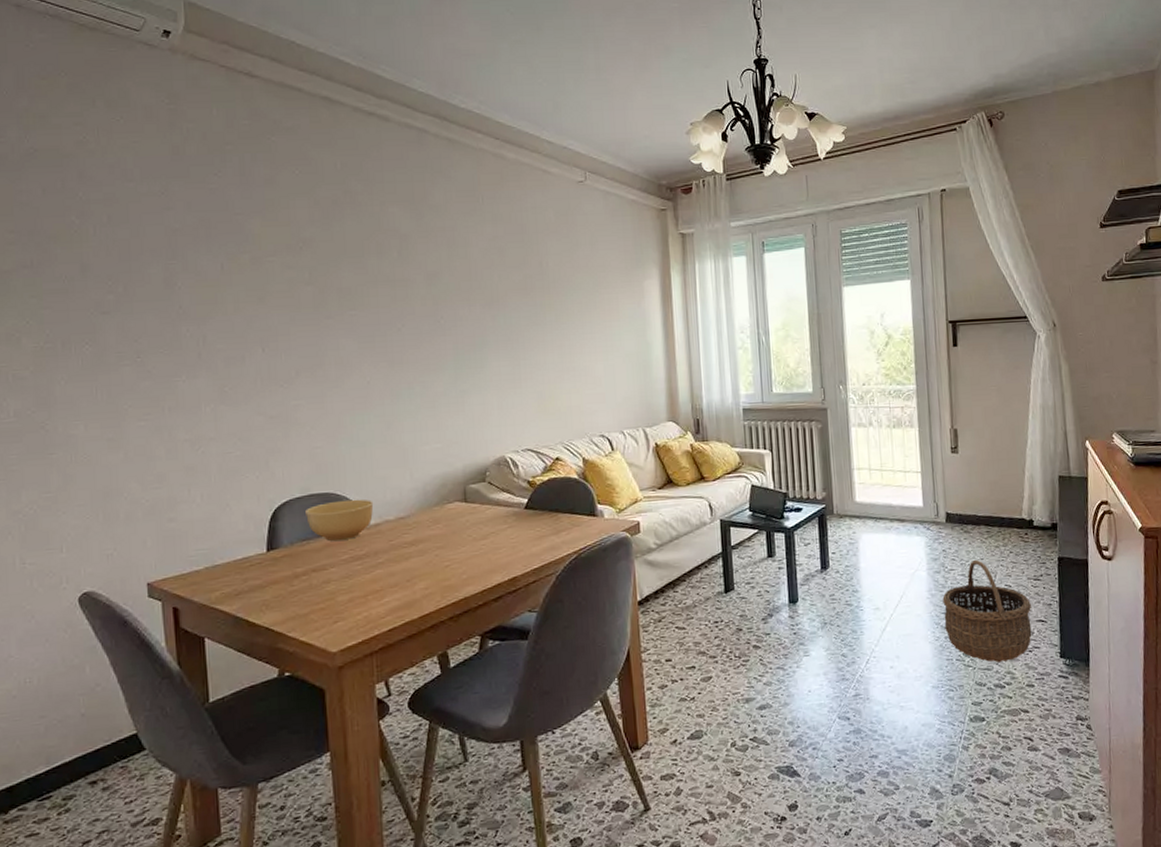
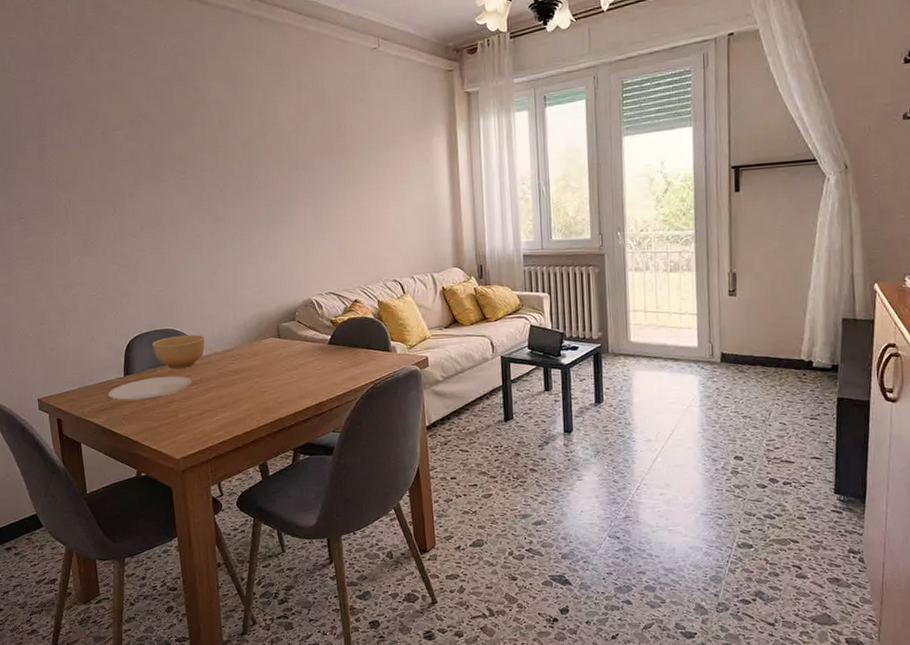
plate: none [245,549,356,583] -> present [108,375,192,401]
wicker basket: present [942,560,1032,663] -> none [714,399,807,496]

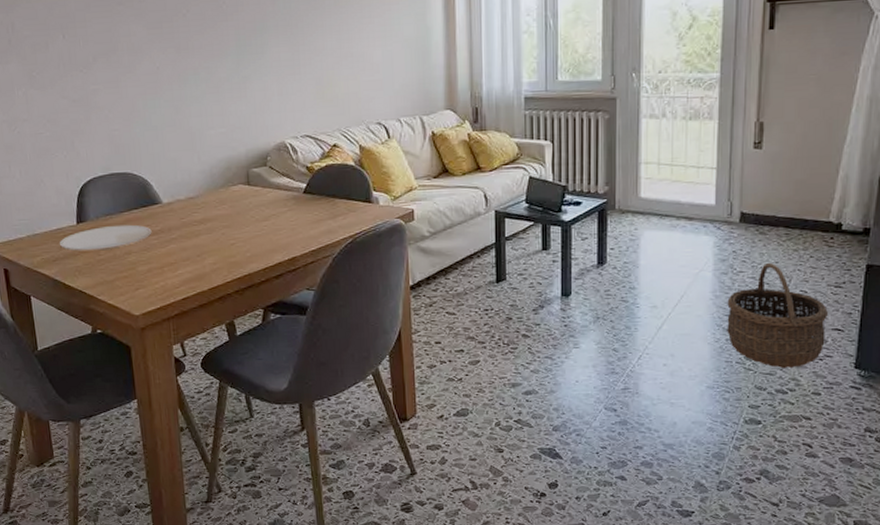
bowl: present [152,334,205,369] -> none [107,179,166,218]
wicker basket: none [714,399,807,496] -> present [727,263,829,369]

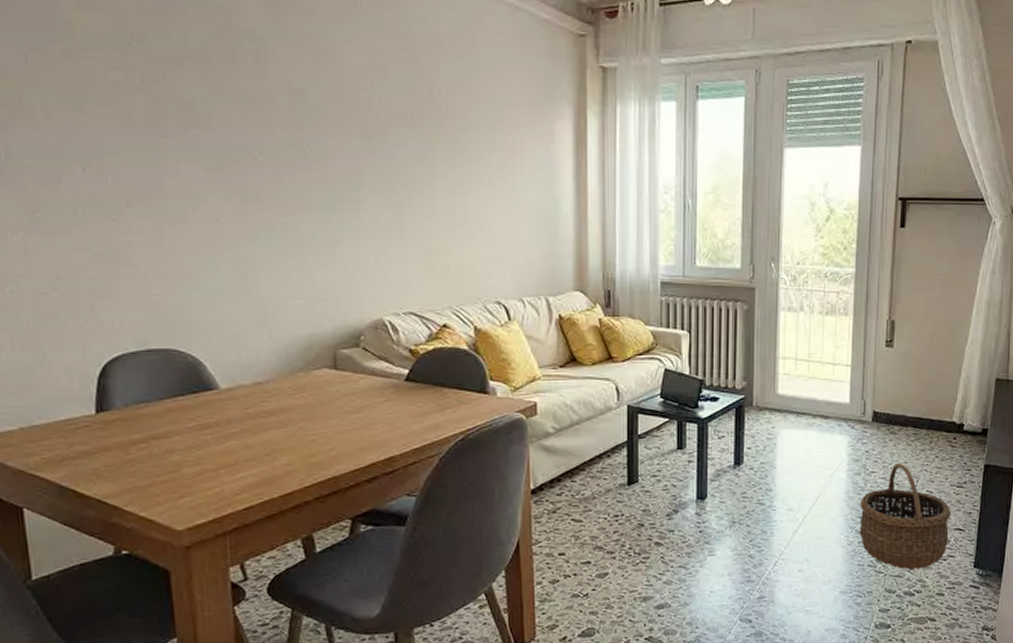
plate: present [60,224,152,251] -> none [70,415,204,449]

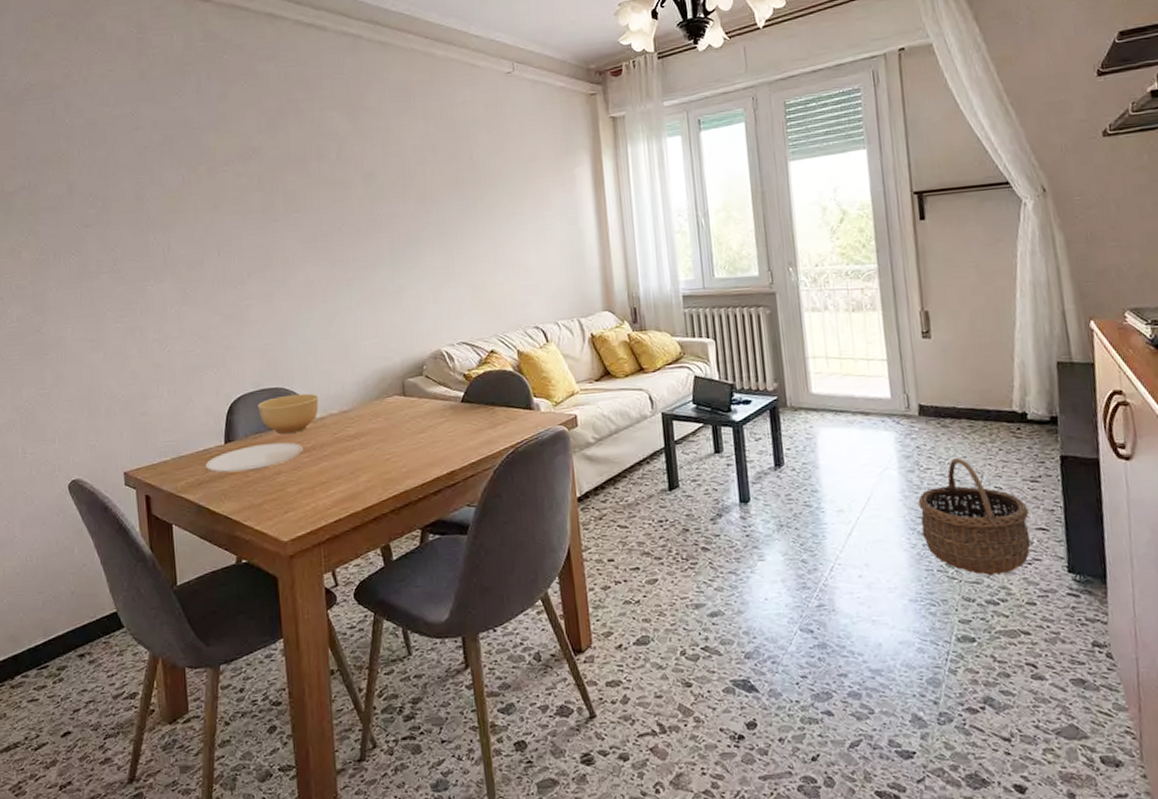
plate: none [70,415,204,449] -> present [206,442,303,473]
bowl: none [142,358,226,406] -> present [258,393,319,435]

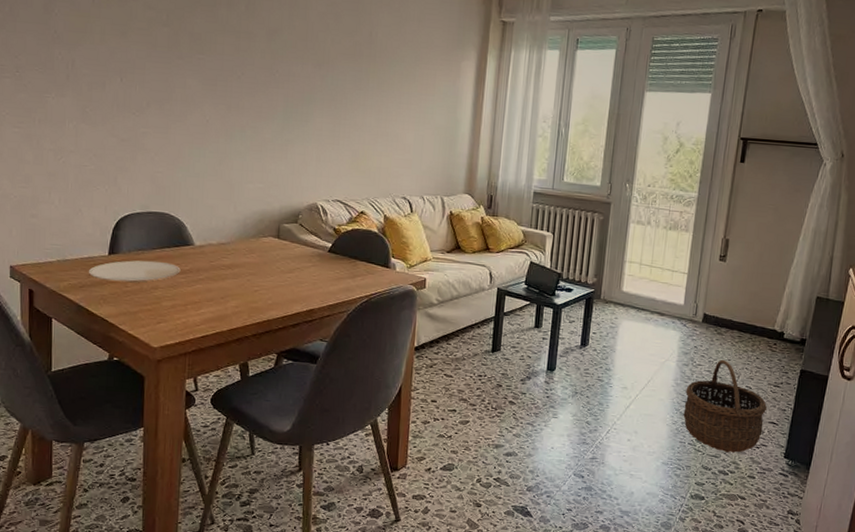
bowl: present [258,393,319,435] -> none [143,220,201,256]

